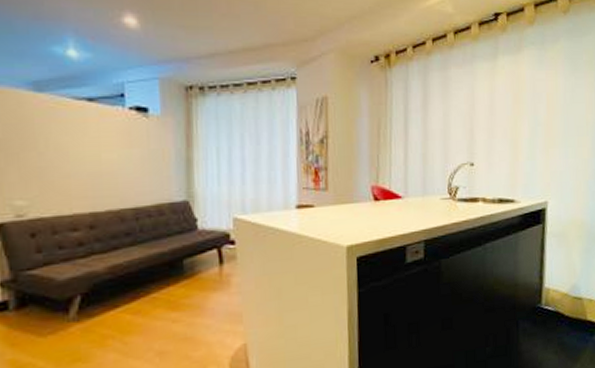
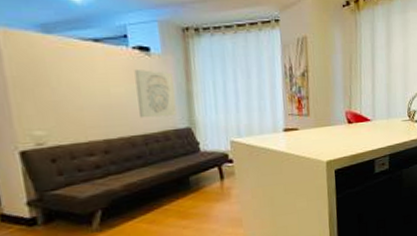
wall art: none [129,133,173,189] -> present [134,70,177,119]

